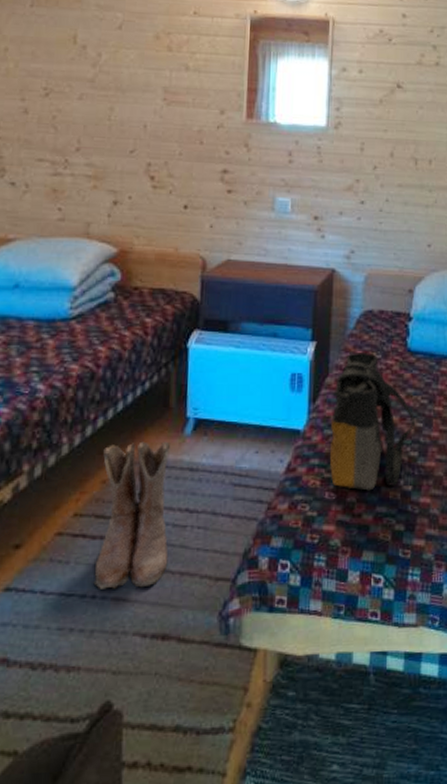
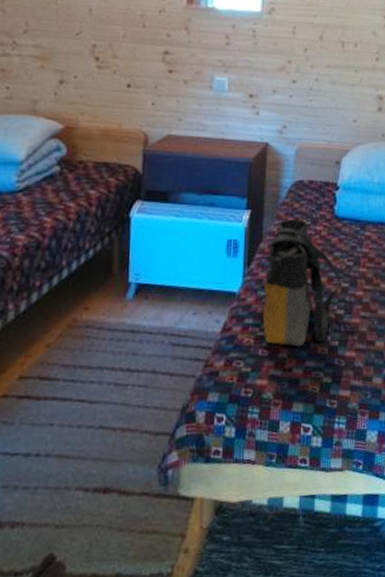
boots: present [93,441,170,589] -> none [38,305,113,448]

